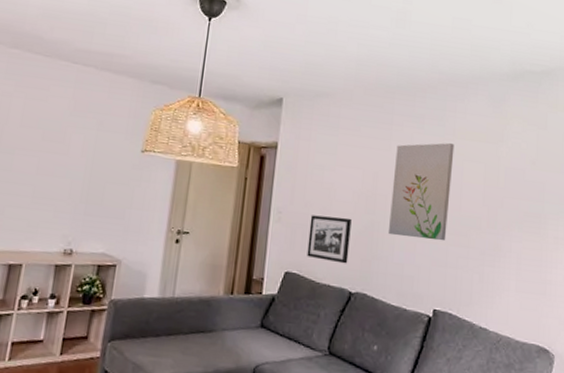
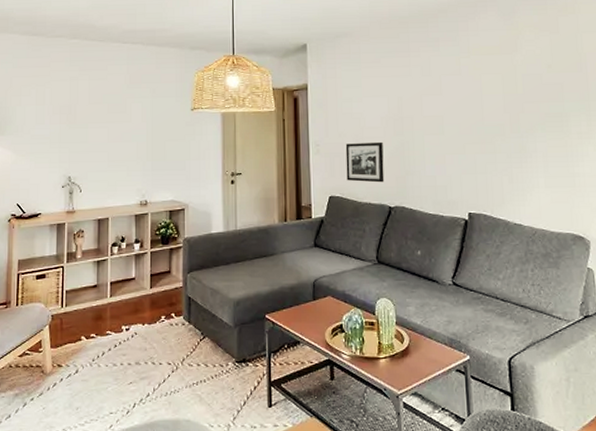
wall art: present [388,142,455,241] -> none [416,59,473,152]

